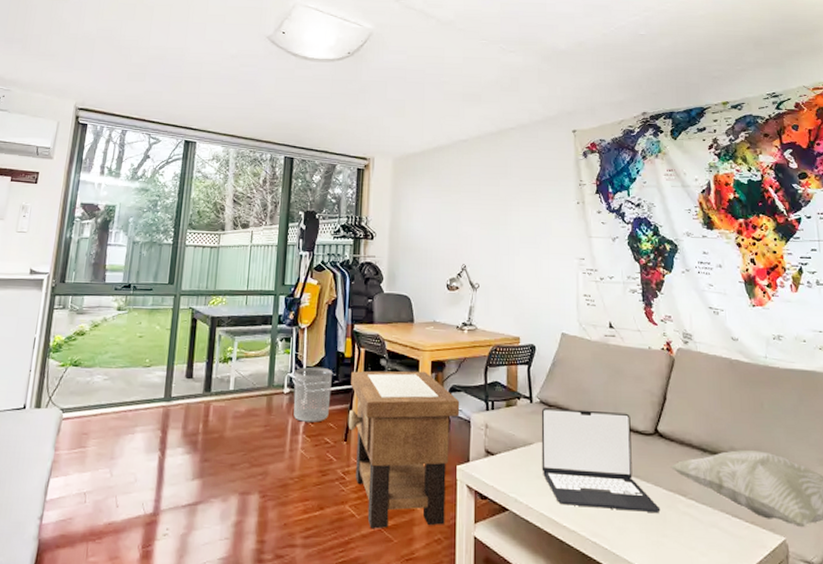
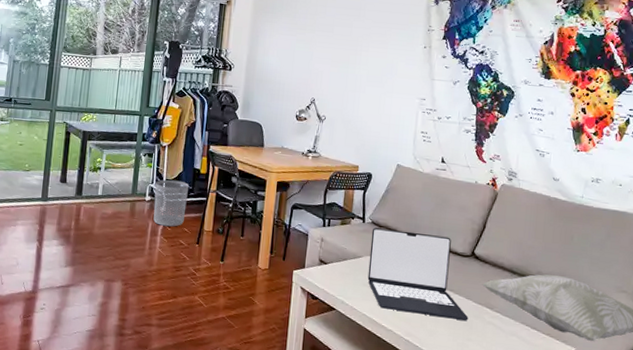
side table: present [348,371,460,529] -> none [200,186,300,318]

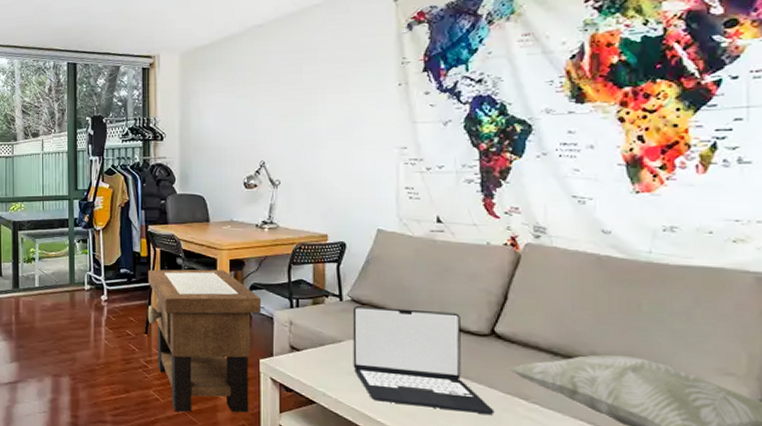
waste bin: present [153,179,189,227] -> none [94,265,130,316]
side table: none [200,186,300,318] -> present [147,269,262,413]

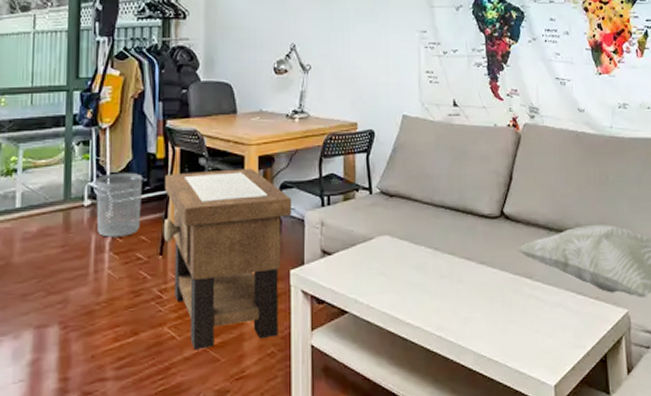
waste bin: none [94,265,130,316] -> present [96,172,142,237]
laptop: present [352,306,495,414] -> none [381,197,507,301]

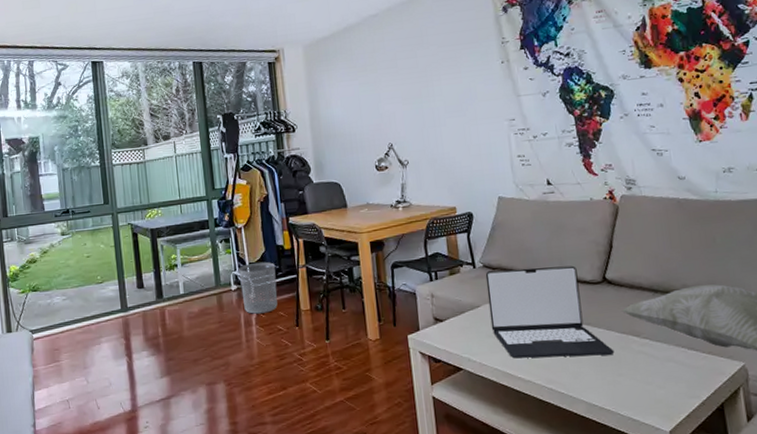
side table: present [163,168,292,350] -> none [293,252,405,401]
laptop: none [381,197,507,301] -> present [485,265,615,359]

